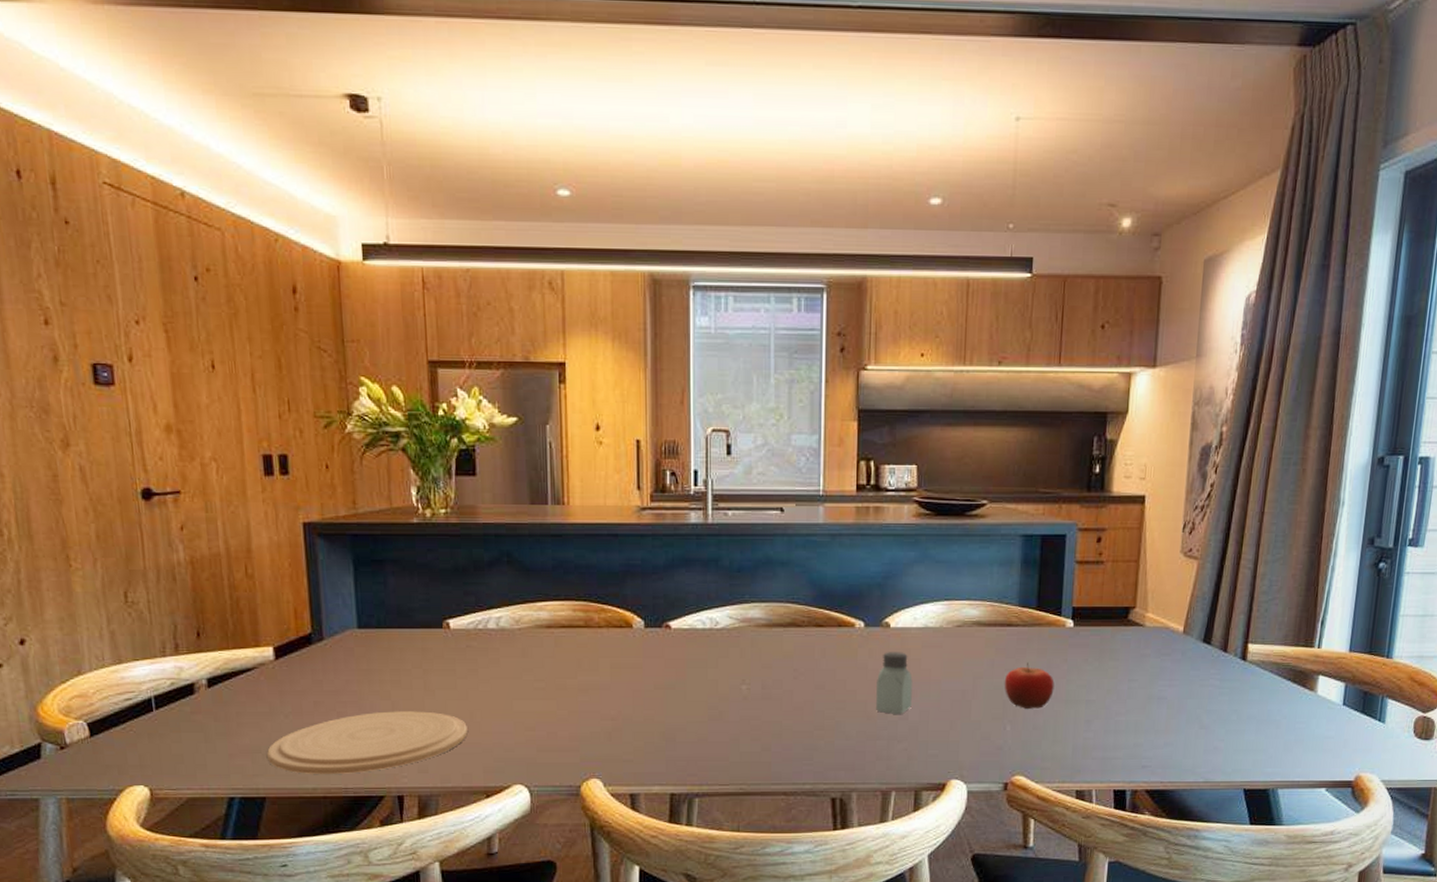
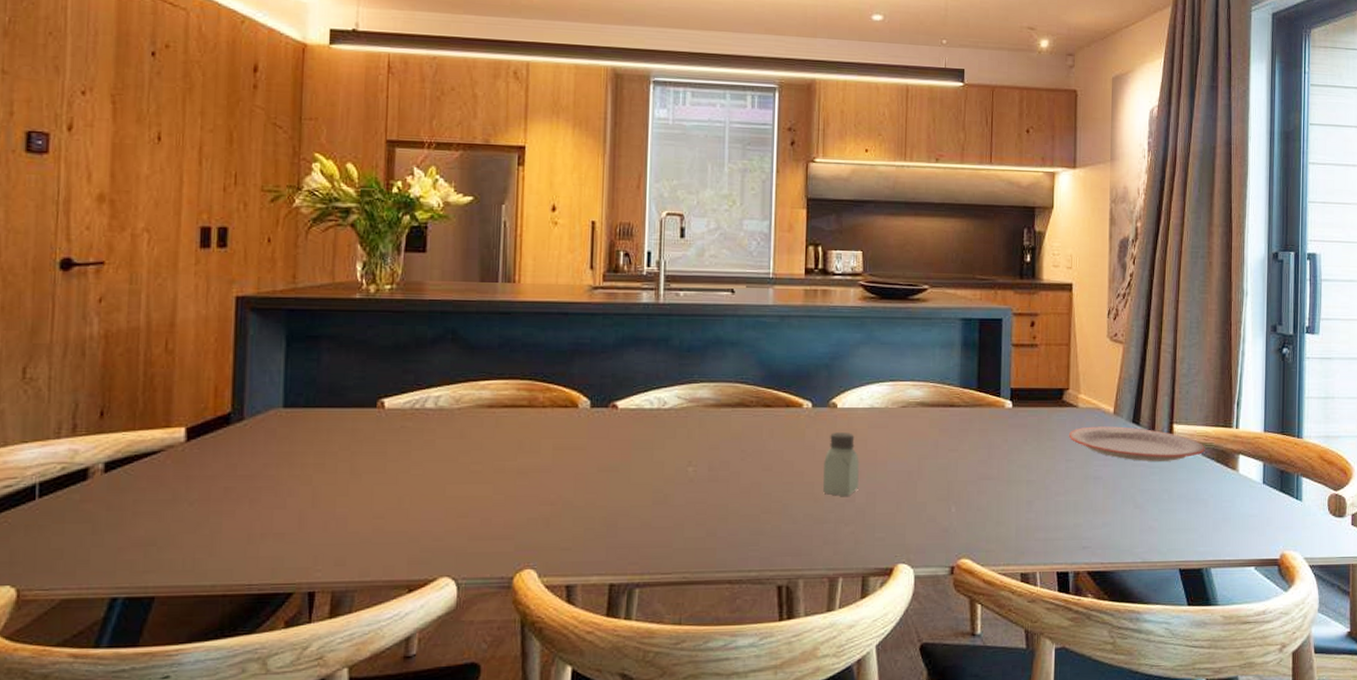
plate: present [267,711,468,774] -> none [163,497,394,569]
fruit: present [1004,662,1054,709] -> none [948,443,996,489]
plate: none [1132,646,1282,682] -> present [1068,426,1205,461]

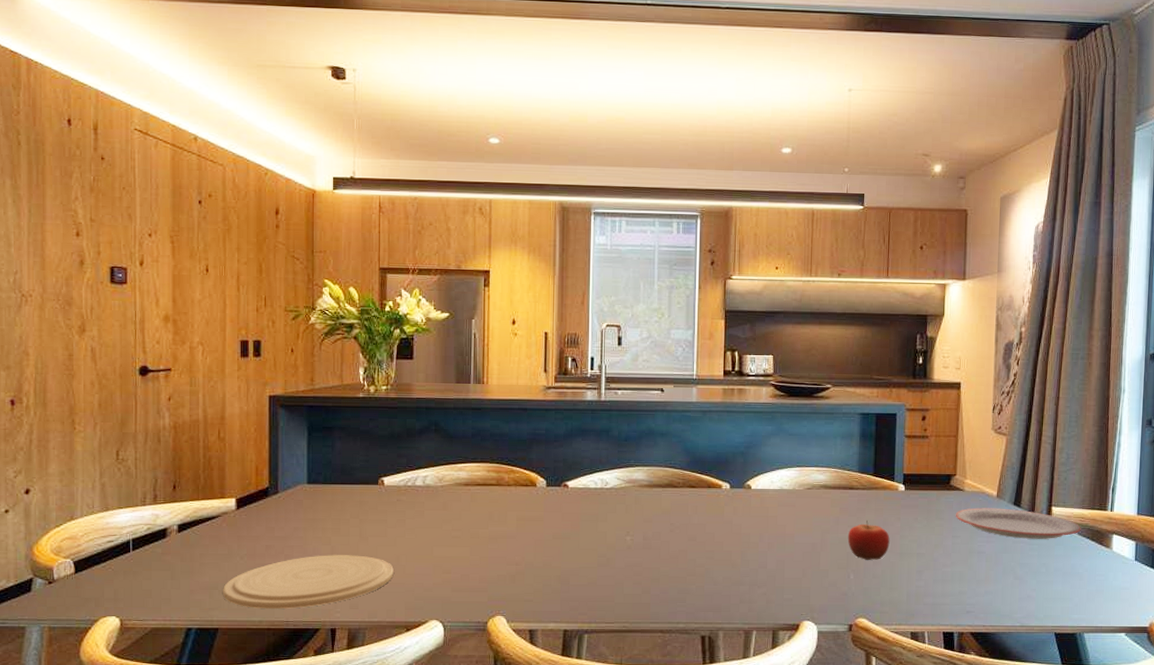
plate: none [163,497,394,569] -> present [223,555,394,609]
saltshaker: present [823,432,859,497] -> none [740,510,770,564]
fruit: none [948,443,996,489] -> present [847,520,890,560]

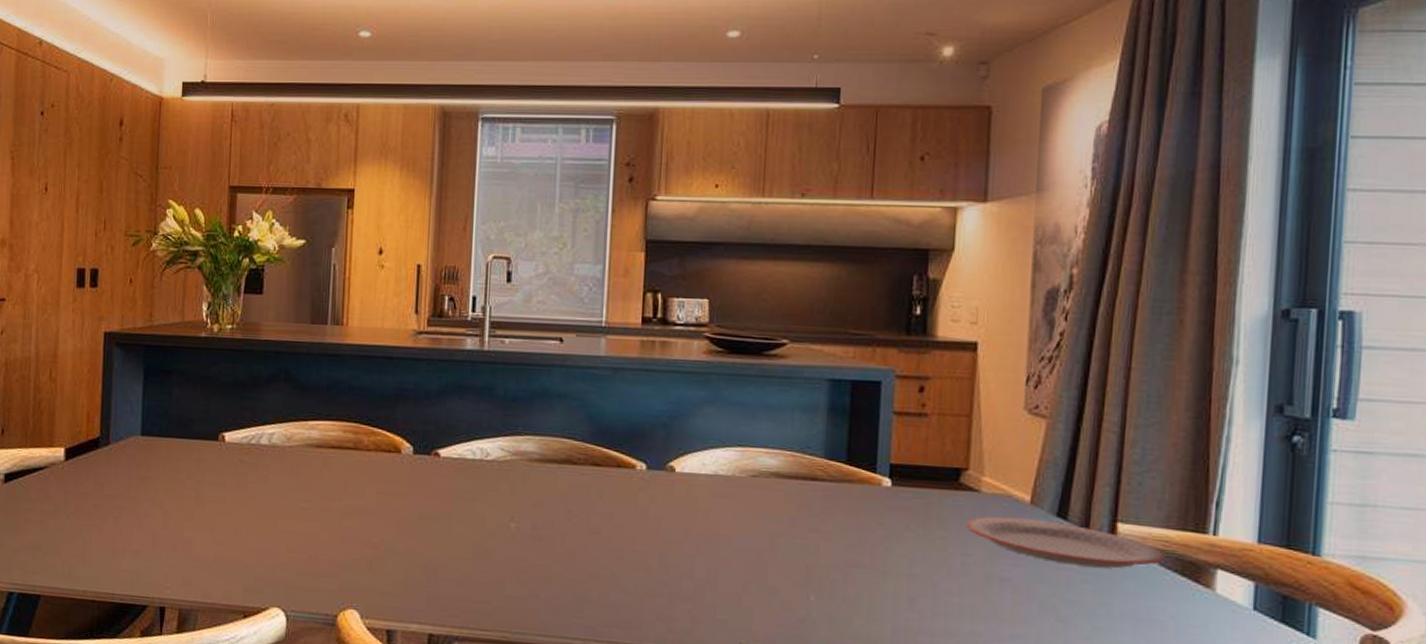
plate: present [223,555,394,609] -> none [47,519,232,580]
fruit: present [847,520,890,560] -> none [807,523,869,579]

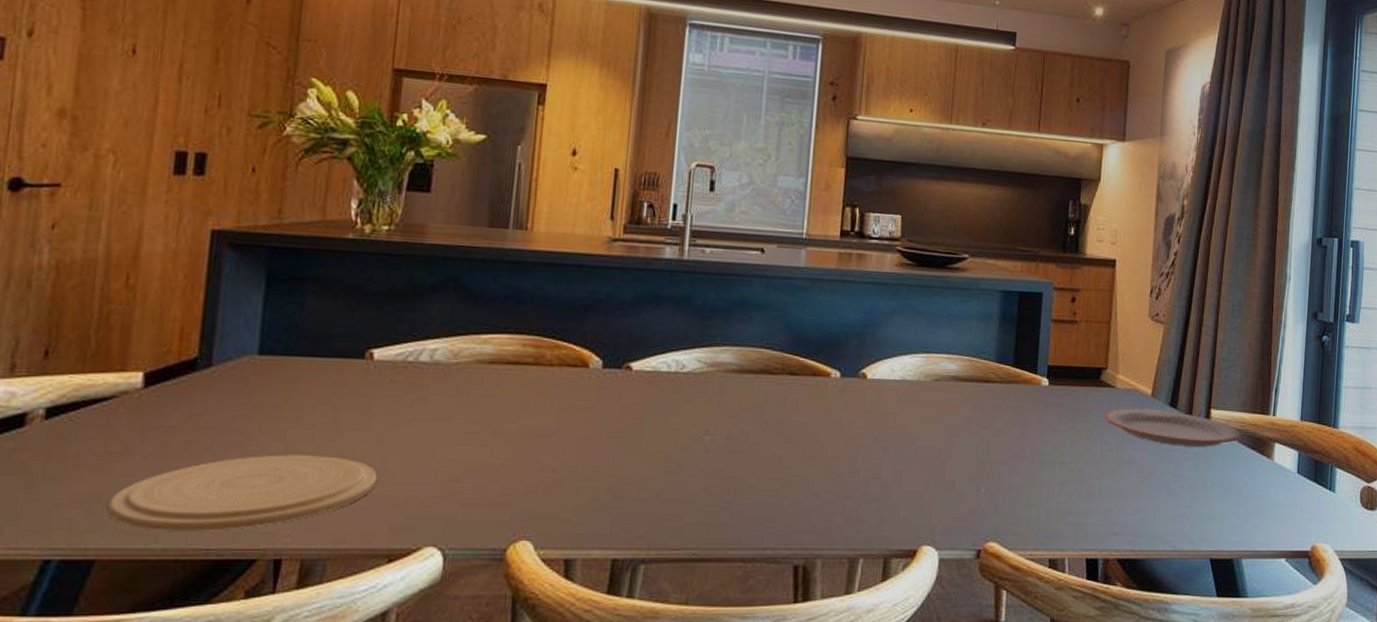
plate: none [47,519,232,580] -> present [108,454,377,531]

